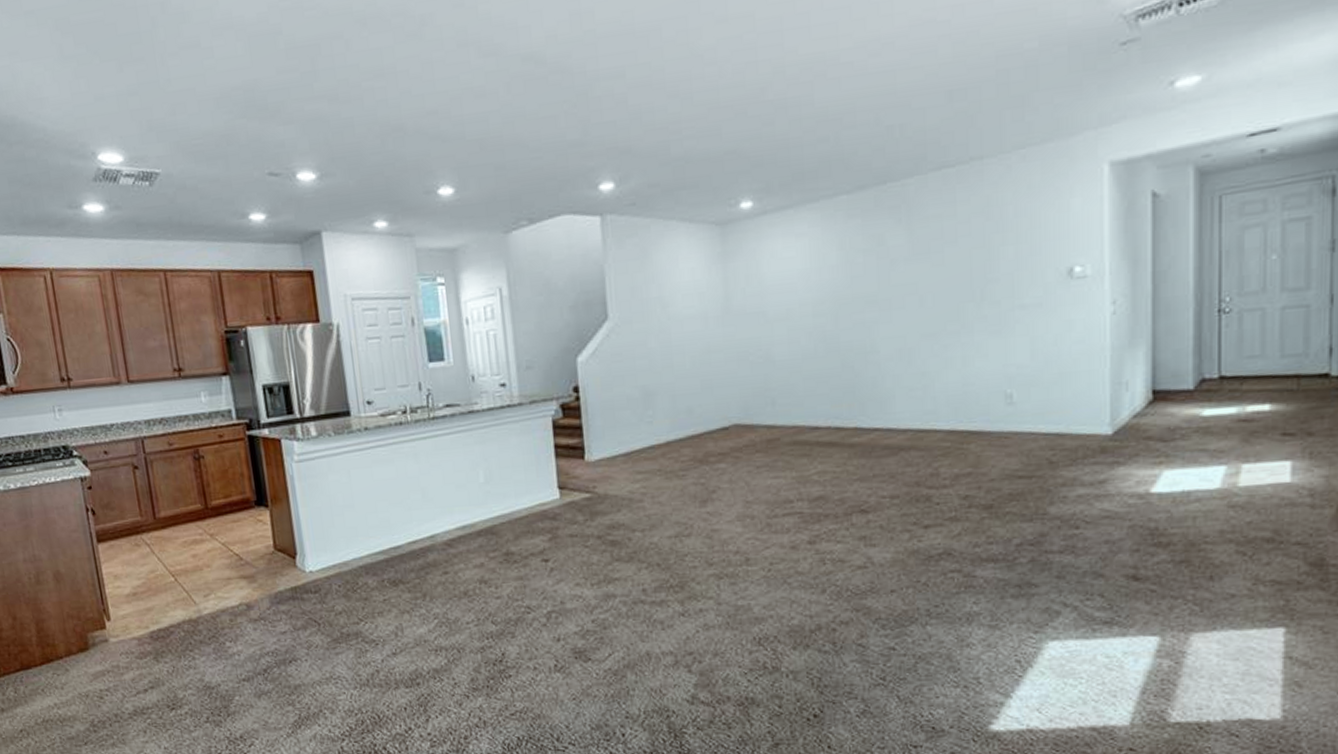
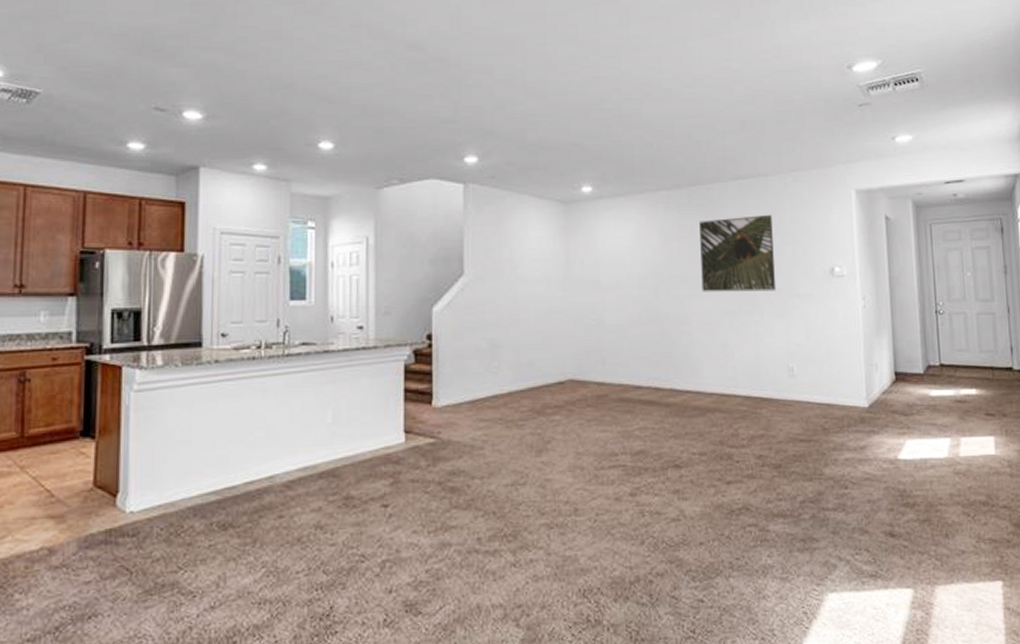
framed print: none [890,208,992,314] -> present [699,214,777,292]

